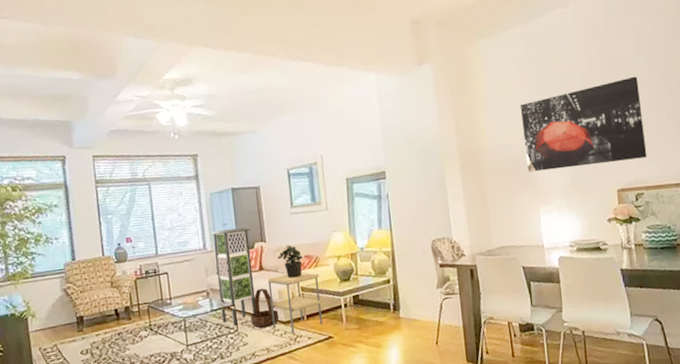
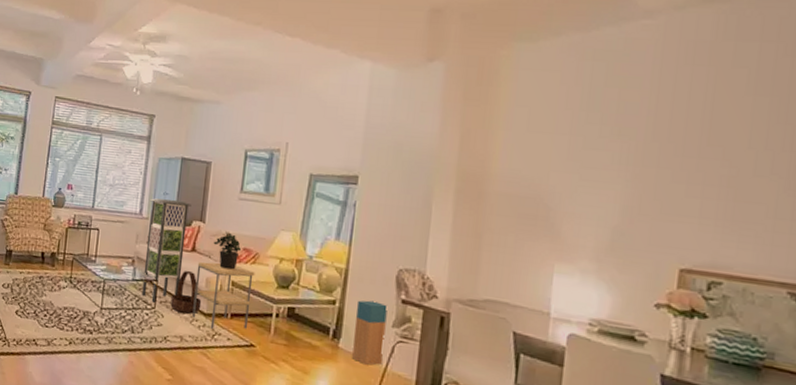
pouf: none [407,271,435,326] -> present [352,300,388,366]
wall art: present [519,76,647,172] -> none [547,124,748,237]

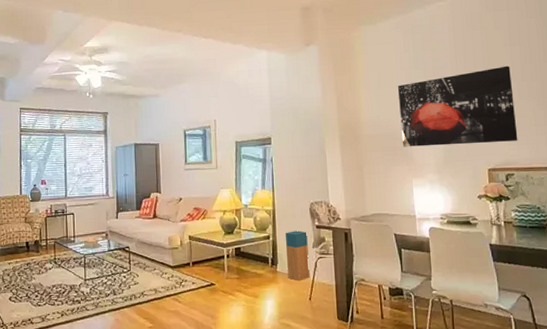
plant stand: present [141,198,191,303] -> none [113,179,148,266]
basket: present [170,270,202,314] -> none [142,234,168,270]
side table: present [192,262,255,329] -> none [160,222,206,278]
potted plant: present [213,232,241,270] -> none [170,197,192,227]
wall art: none [547,124,748,237] -> present [397,65,518,147]

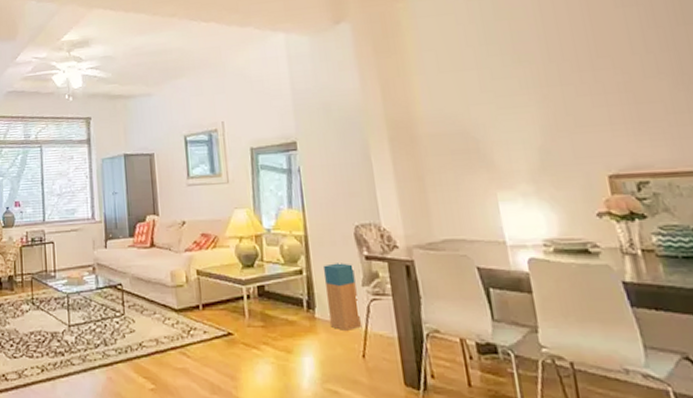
wall art: present [397,65,518,147] -> none [463,33,650,149]

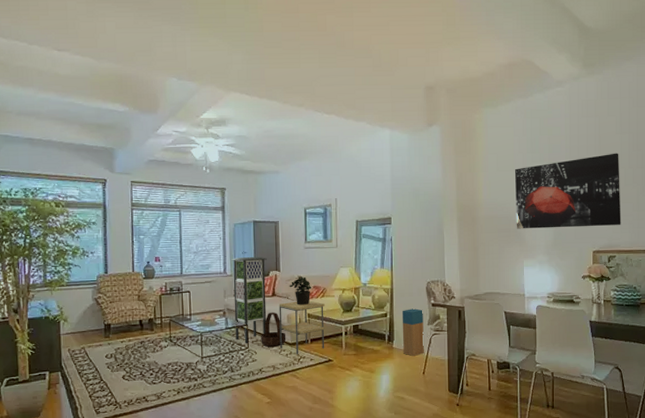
plant stand: none [100,198,145,308] -> present [231,257,267,343]
basket: none [139,267,171,314] -> present [261,312,286,347]
side table: none [159,252,221,324] -> present [279,300,325,354]
potted plant: none [171,220,199,259] -> present [289,276,311,305]
wall art: none [463,33,650,149] -> present [514,153,621,229]

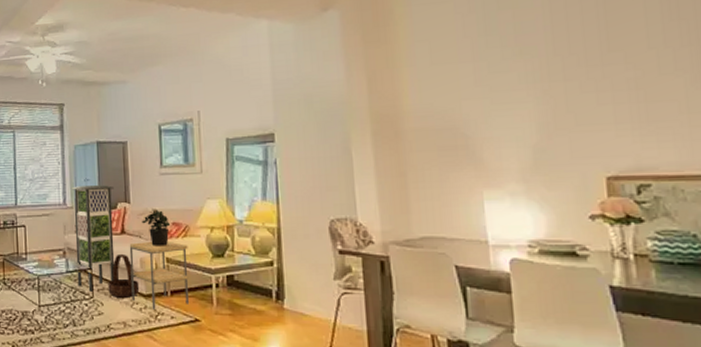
pouf: present [403,308,424,357] -> none [295,256,330,323]
wall art: present [514,153,621,229] -> none [458,26,658,146]

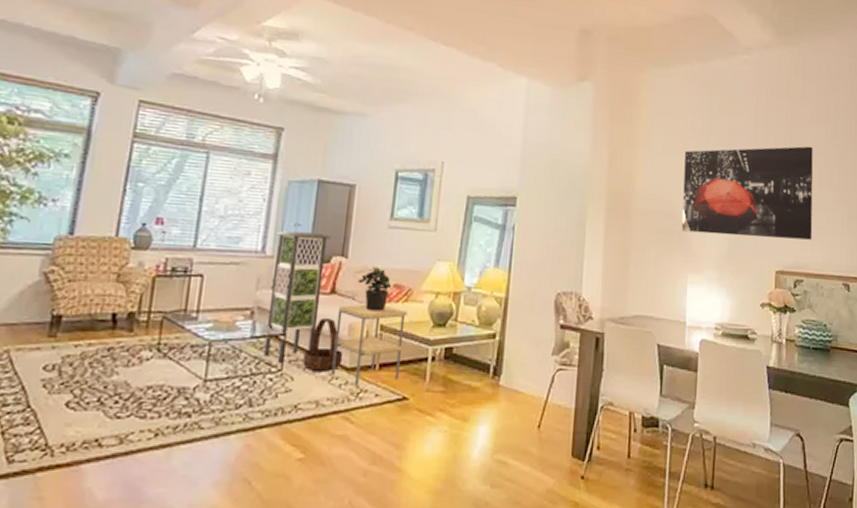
wall art: none [458,26,658,146] -> present [681,146,813,240]

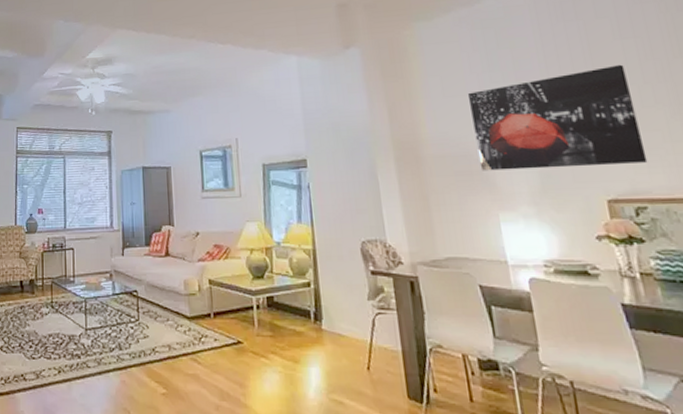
plant stand: present [263,231,331,363] -> none [118,209,160,314]
basket: present [303,317,344,371] -> none [153,275,184,320]
side table: present [331,304,408,386] -> none [173,263,231,332]
potted plant: present [358,266,391,311] -> none [185,231,212,268]

